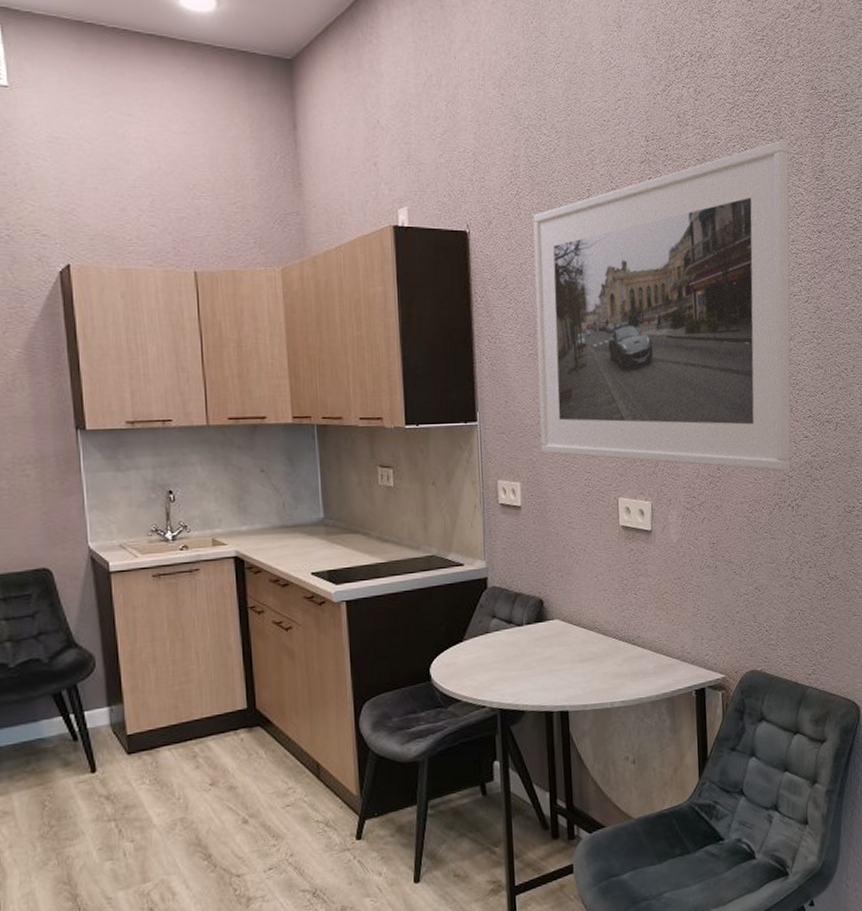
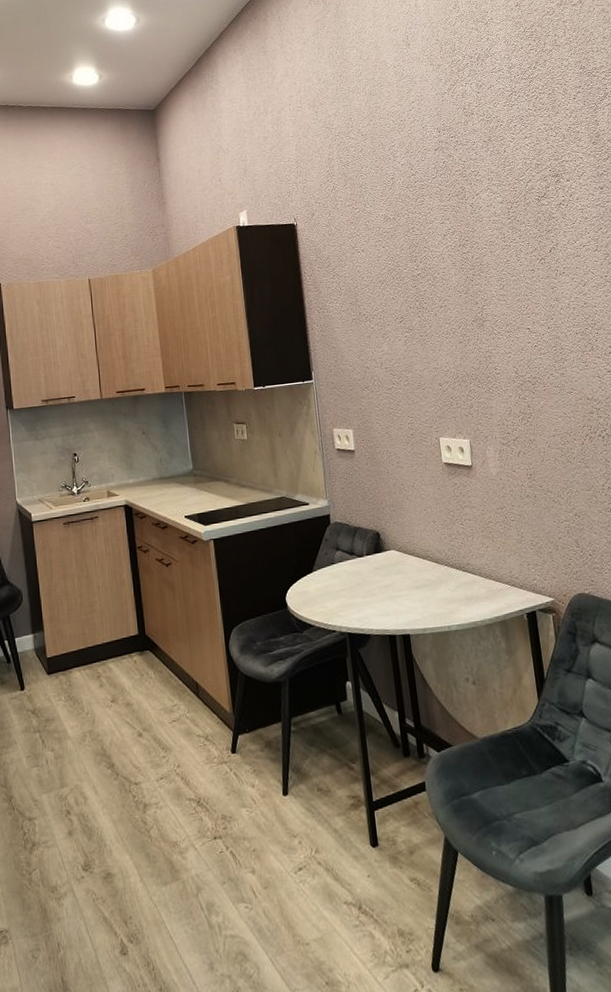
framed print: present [533,140,791,471] -> none [347,115,597,405]

